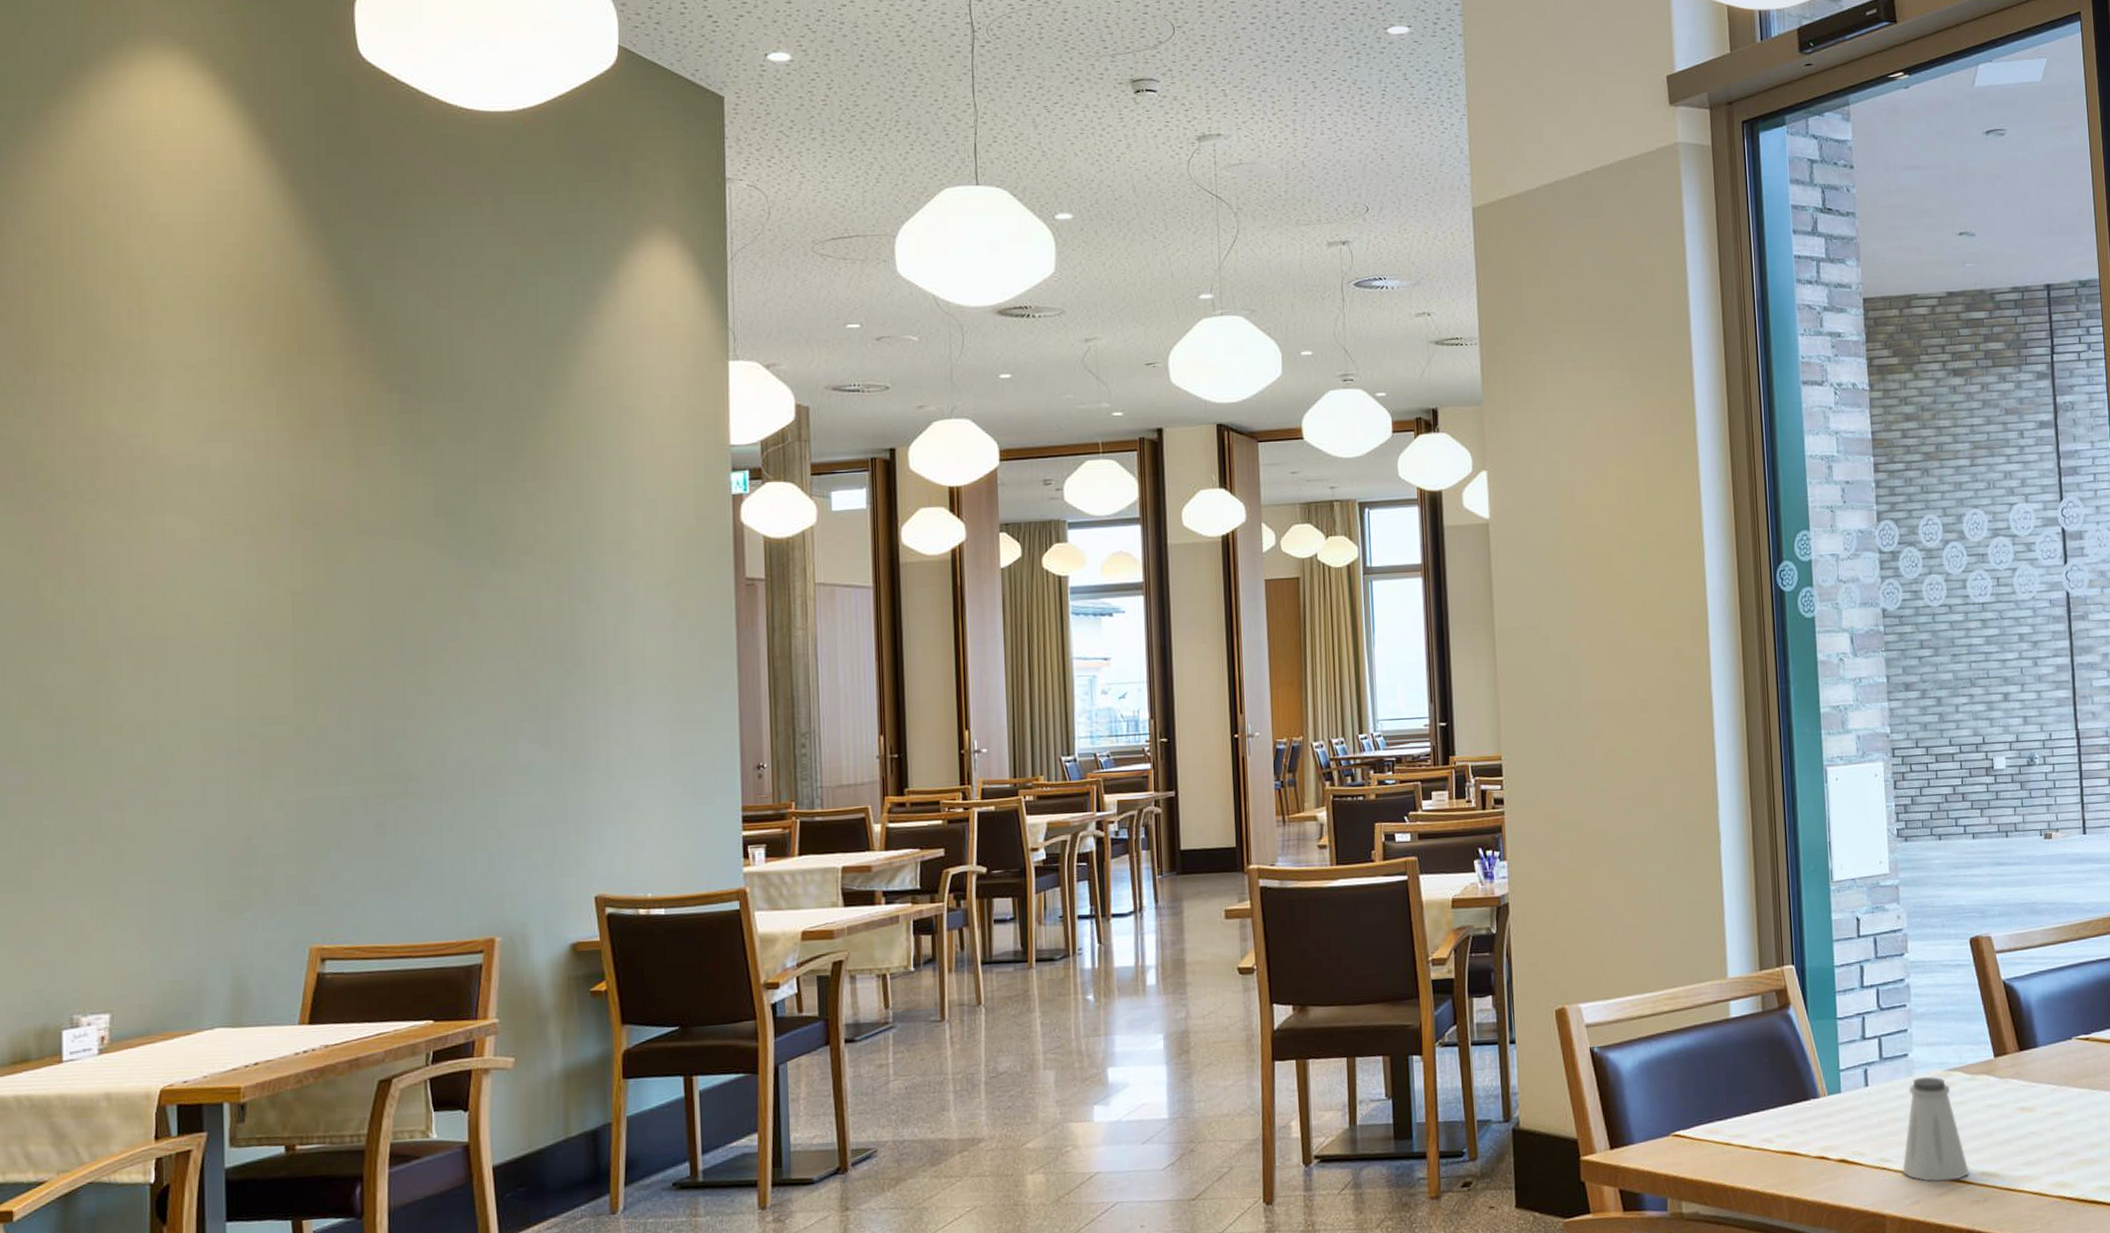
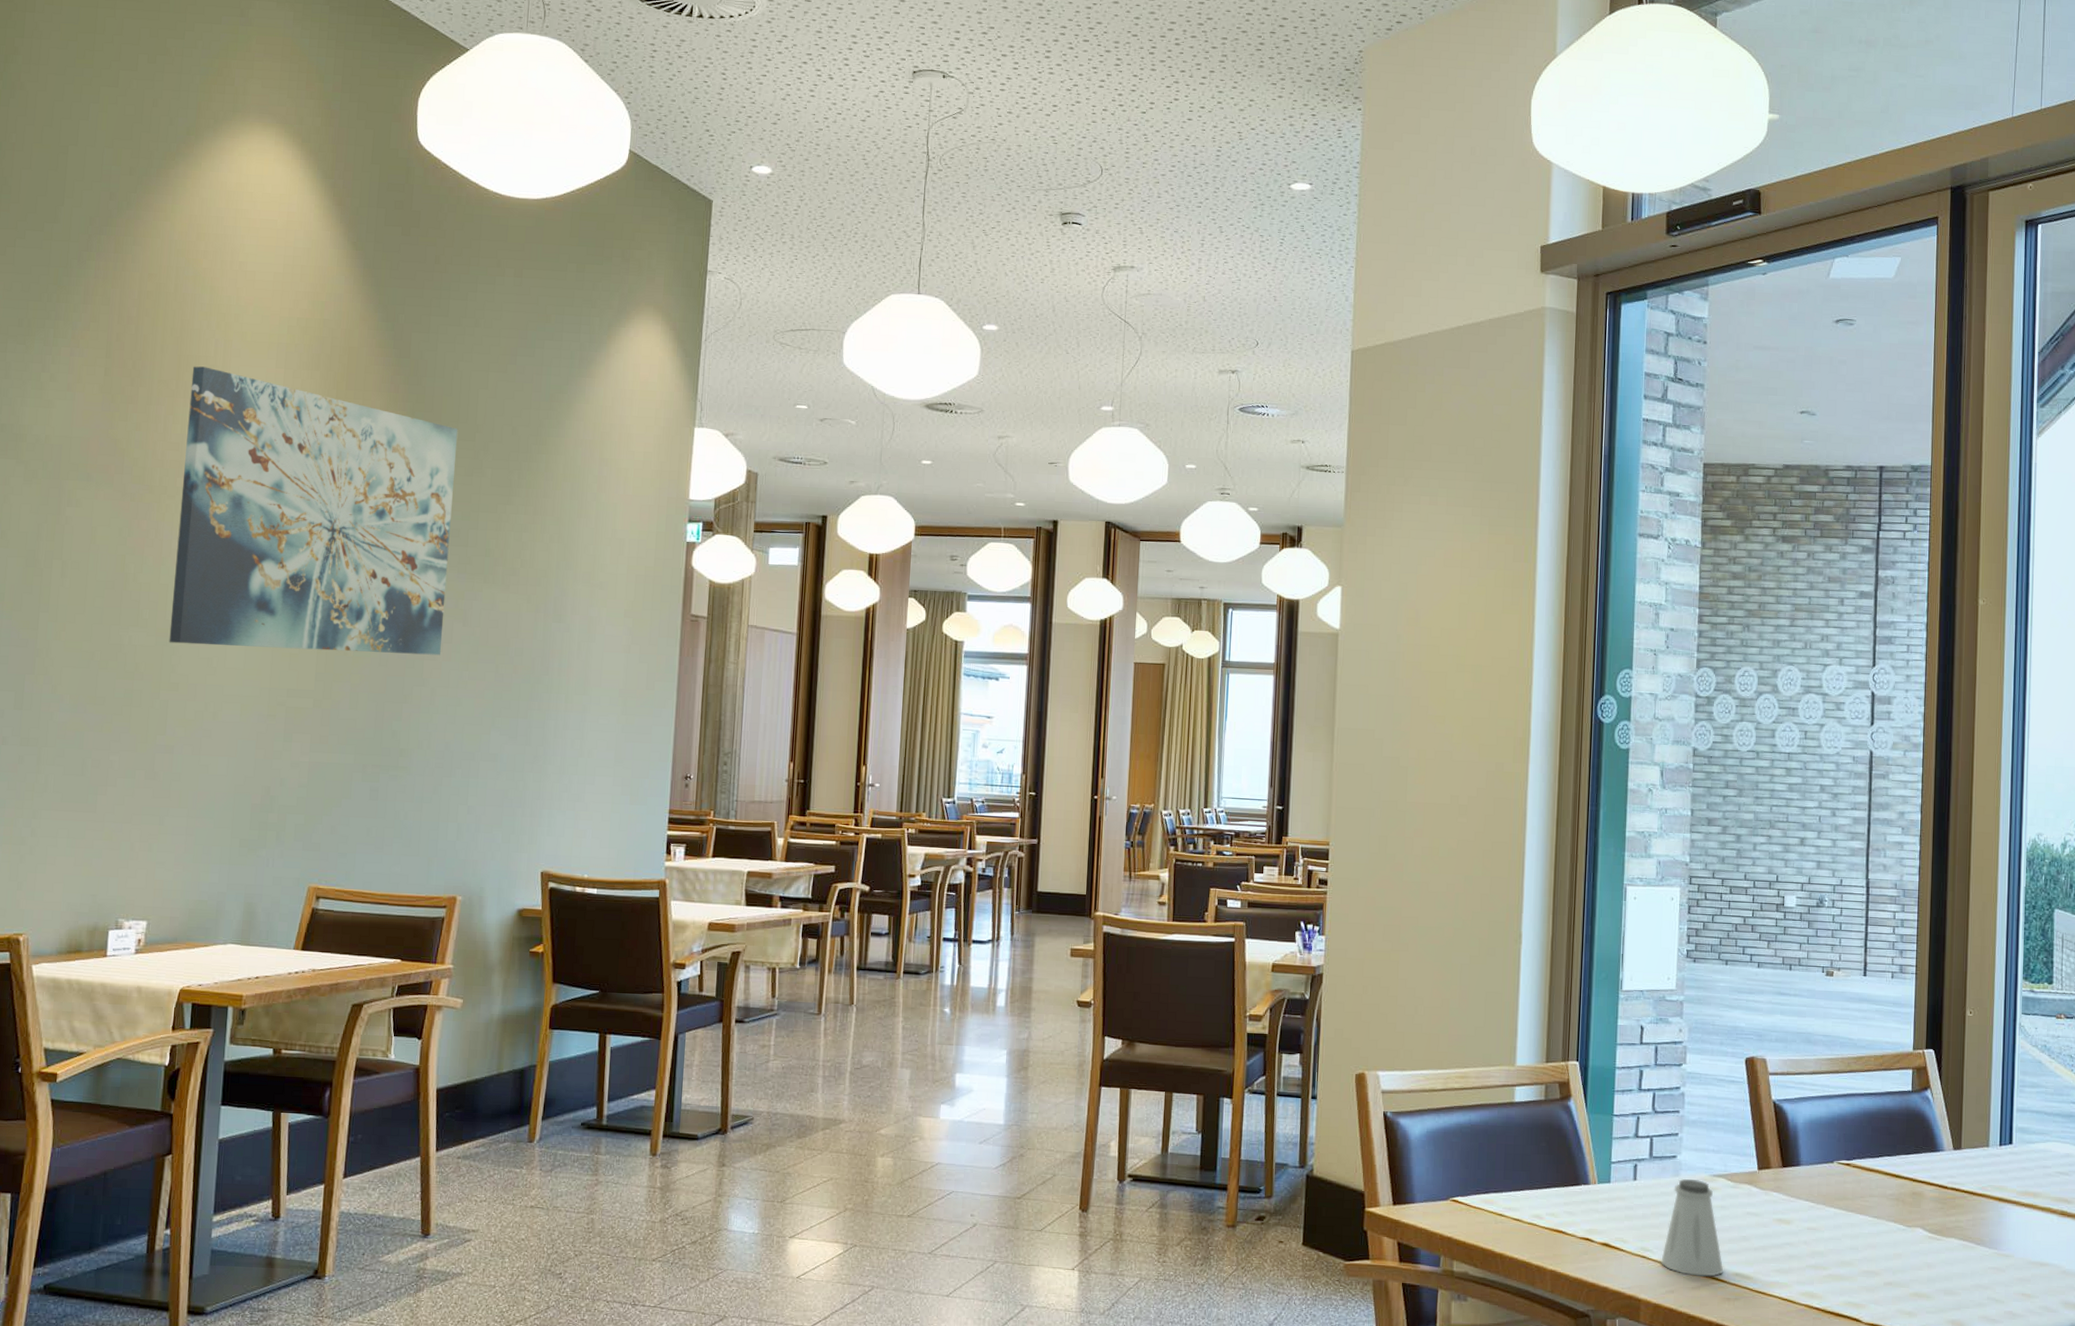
wall art: none [102,342,447,678] -> present [169,366,458,656]

